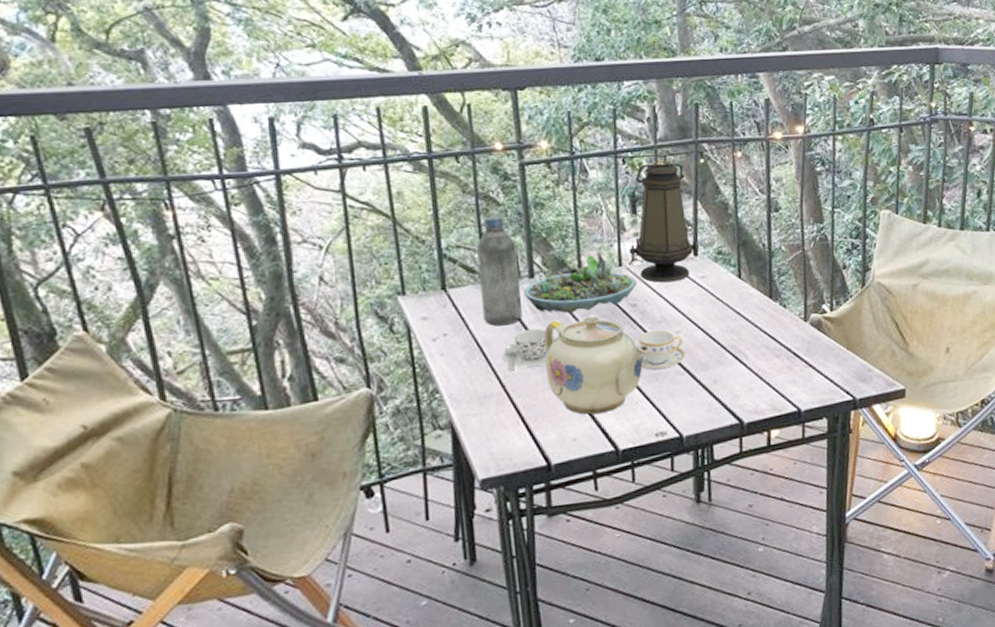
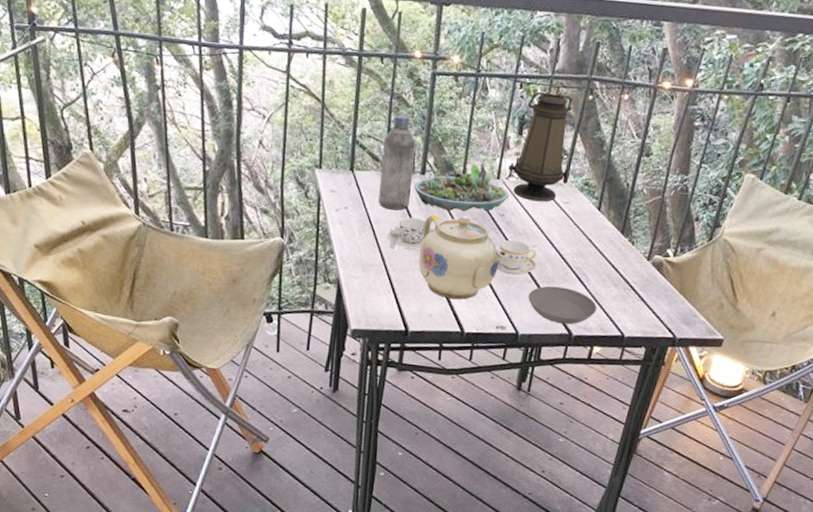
saucer: none [684,371,765,414] -> present [528,286,597,325]

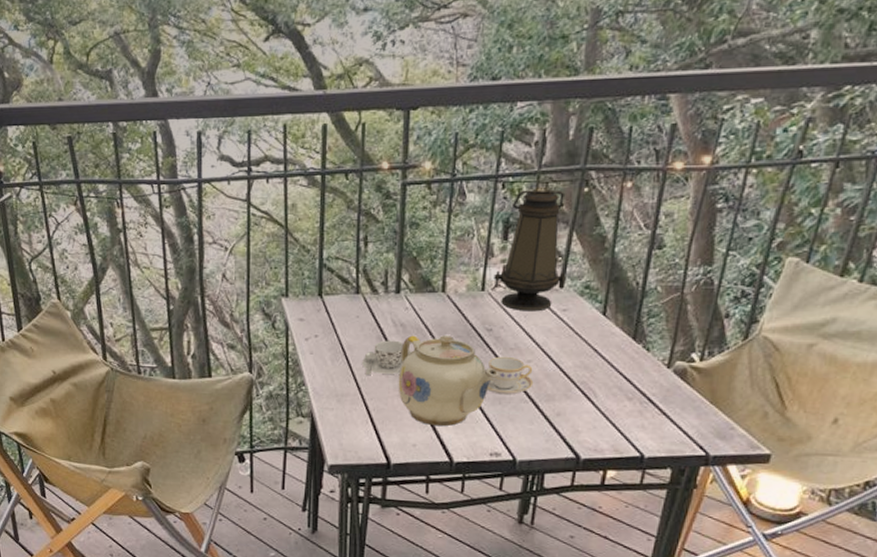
water bottle: present [378,115,416,211] -> none [350,233,389,334]
succulent planter: present [414,160,509,212] -> none [389,272,496,330]
saucer: present [528,286,597,325] -> none [525,404,609,447]

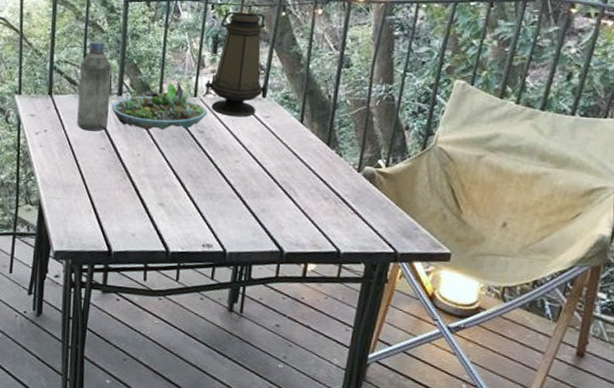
water bottle: none [350,233,389,334] -> present [77,41,112,131]
teacup: present [362,340,412,375] -> none [87,137,132,168]
succulent planter: none [389,272,496,330] -> present [112,79,207,130]
teapot: present [398,335,500,427] -> none [119,133,211,218]
teacup: present [487,356,534,395] -> none [199,156,241,191]

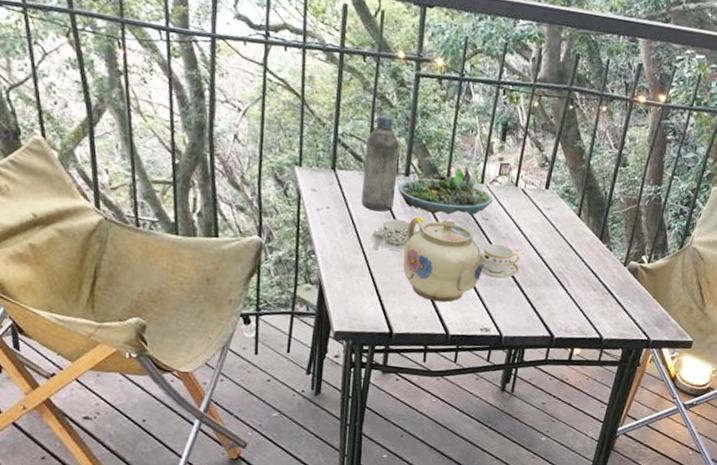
teacup: none [87,137,132,168] -> present [371,218,417,251]
teapot: none [119,133,211,218] -> present [402,216,492,302]
teacup: none [199,156,241,191] -> present [481,243,520,279]
lantern: present [205,11,268,117] -> none [492,98,554,208]

